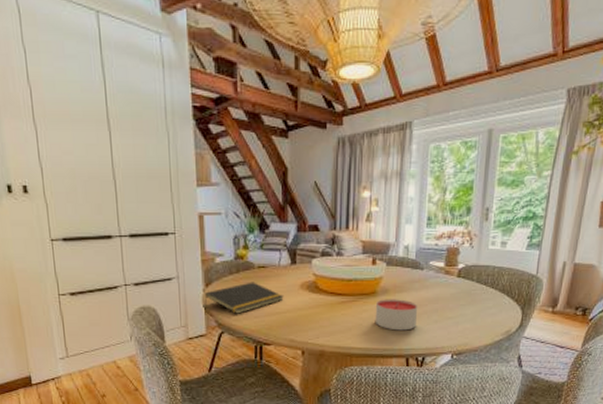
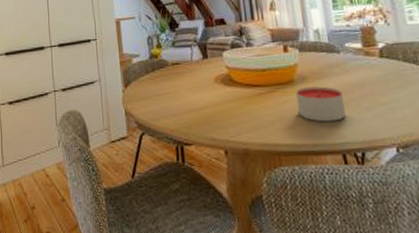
notepad: present [204,282,284,314] -> none [124,79,200,113]

